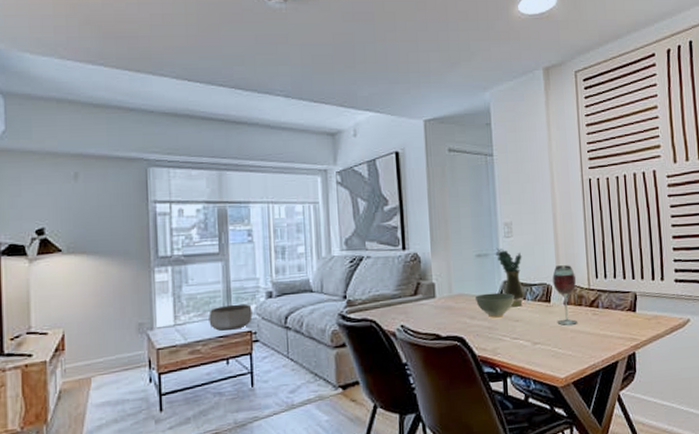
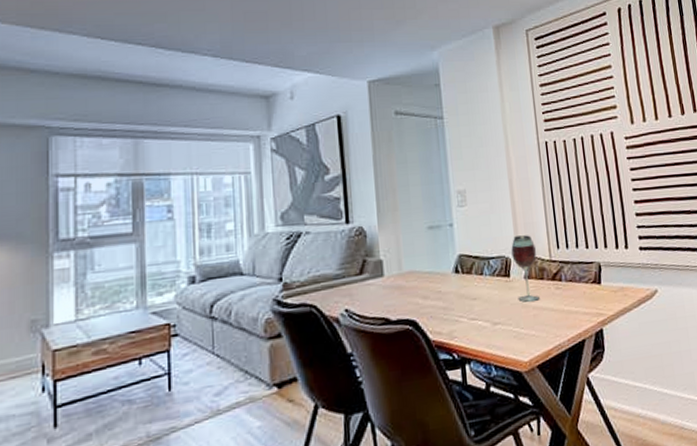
decorative bowl: present [209,303,253,331] -> none [118,291,171,325]
bowl: present [474,292,515,318] -> none [427,268,471,297]
vase: present [496,248,525,307] -> none [449,218,482,284]

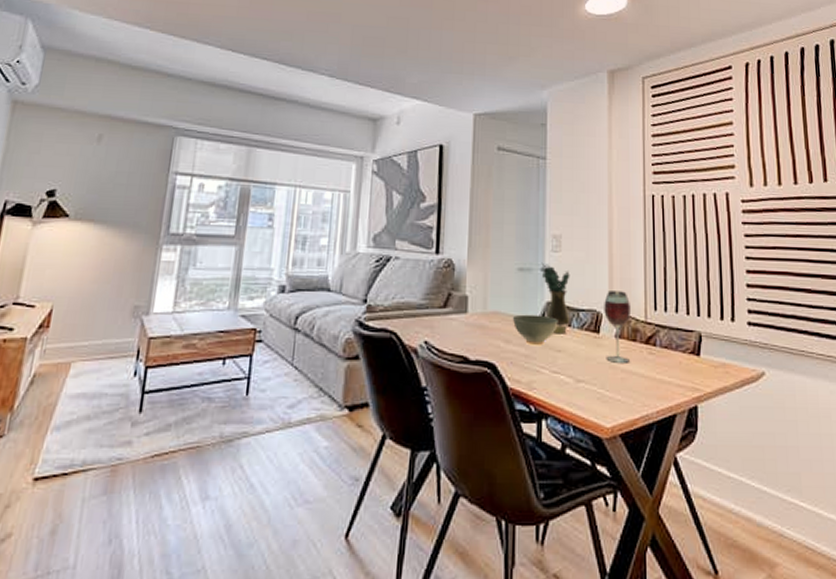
bowl: none [427,268,471,297] -> present [512,314,558,345]
vase: none [449,218,482,284] -> present [541,262,570,334]

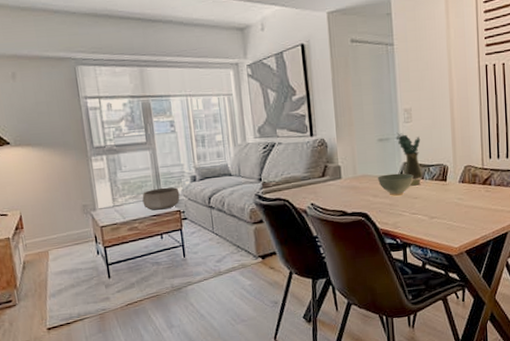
decorative bowl: none [211,295,261,325] -> present [142,187,180,210]
wineglass: present [604,291,632,363] -> none [449,147,471,202]

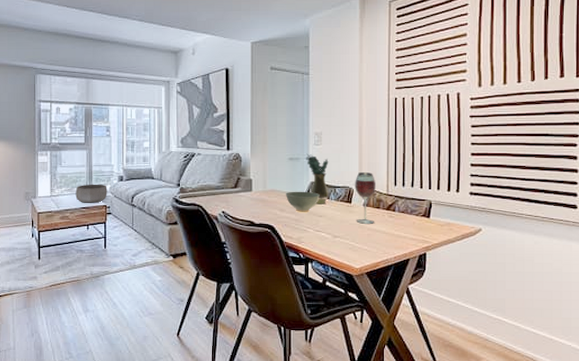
wineglass: none [449,147,471,202] -> present [355,172,377,224]

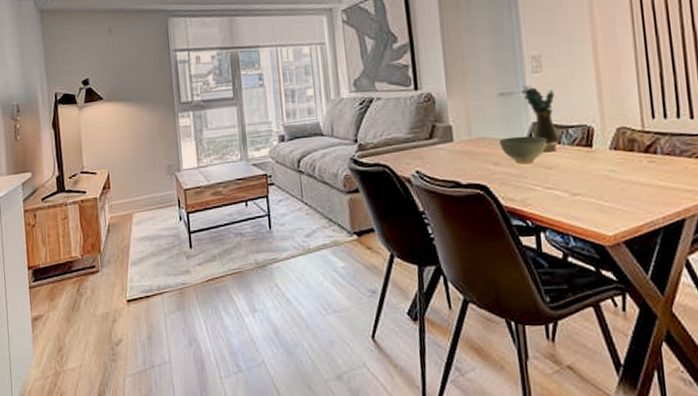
decorative bowl: present [75,184,107,203] -> none [227,147,267,173]
wineglass: present [355,172,377,224] -> none [594,103,628,174]

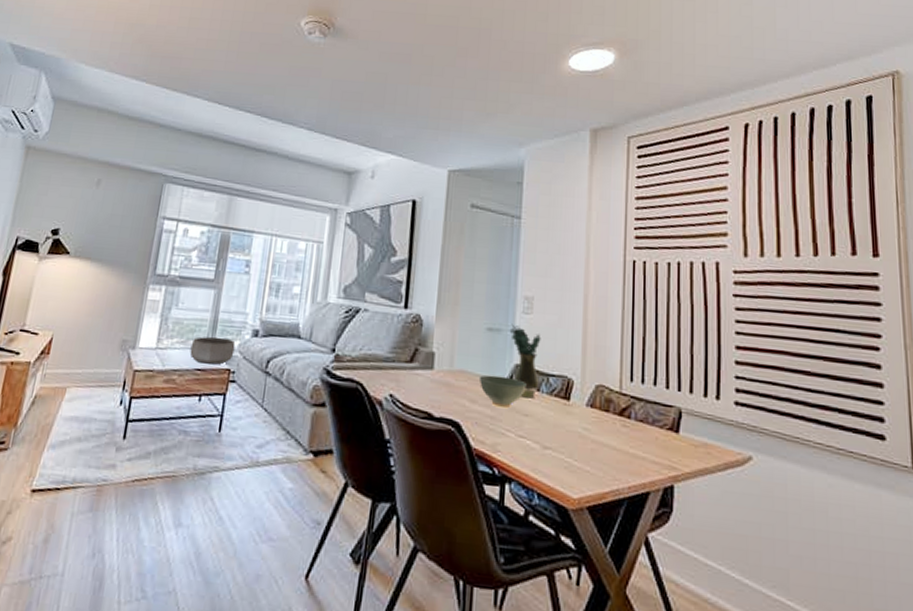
decorative bowl: none [227,147,267,173] -> present [189,336,236,365]

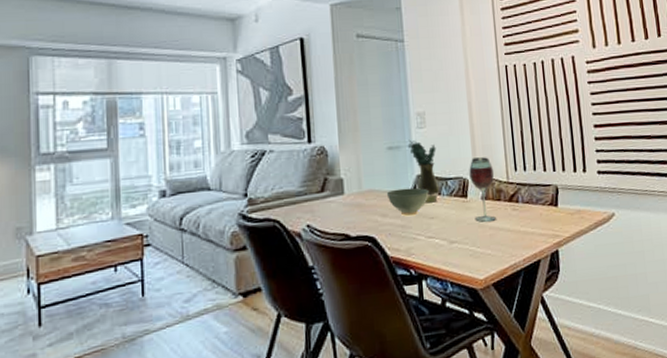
decorative bowl: present [189,336,236,365] -> none [95,204,144,234]
wineglass: none [575,357,606,434] -> present [469,157,496,222]

